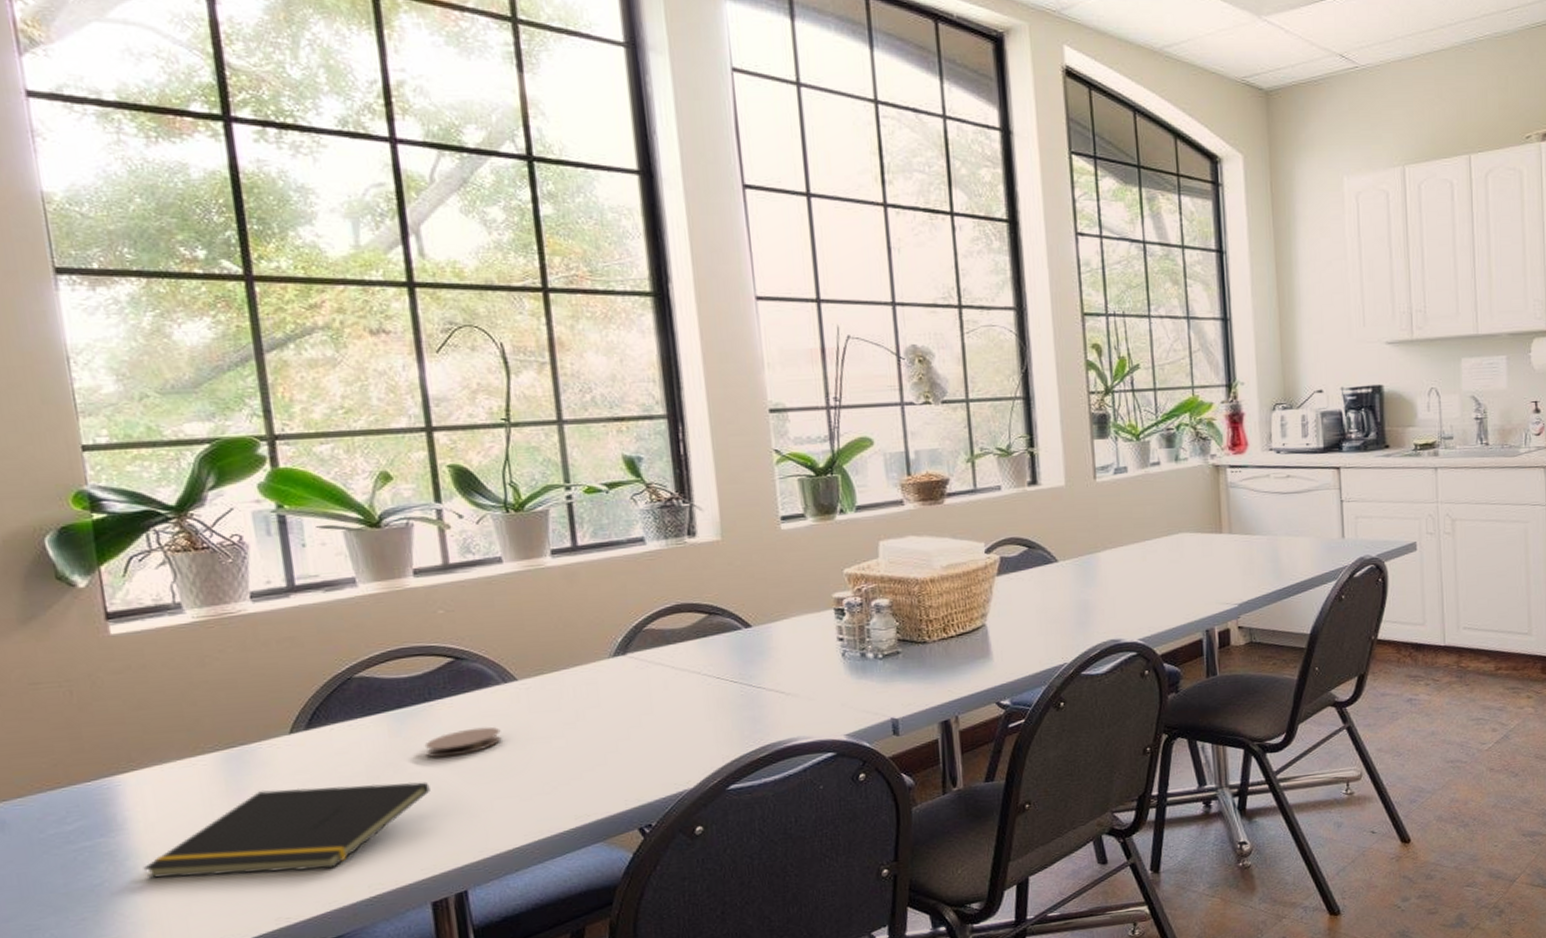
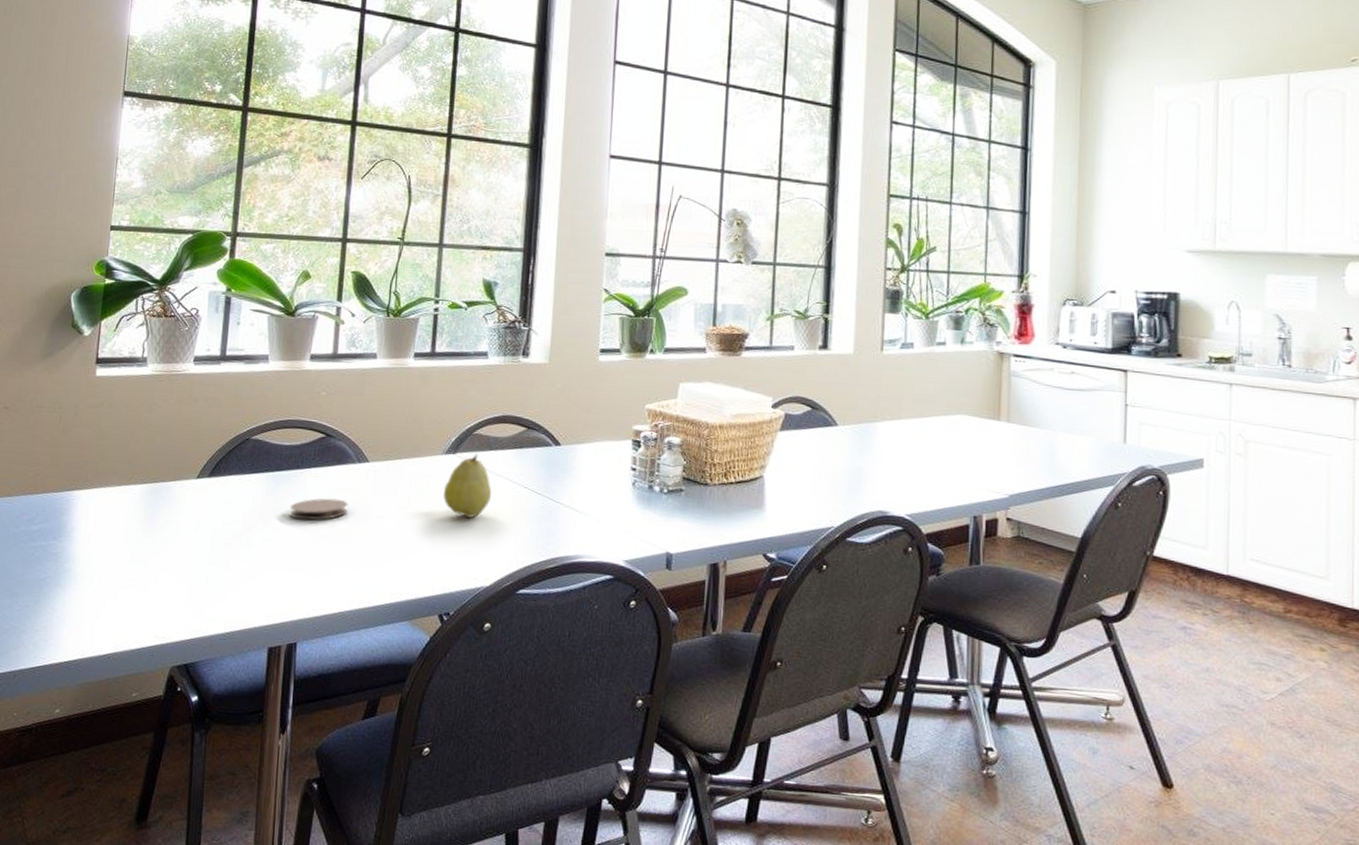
notepad: present [143,782,430,879] -> none [75,523,287,601]
fruit: none [618,651,679,721] -> present [442,453,492,518]

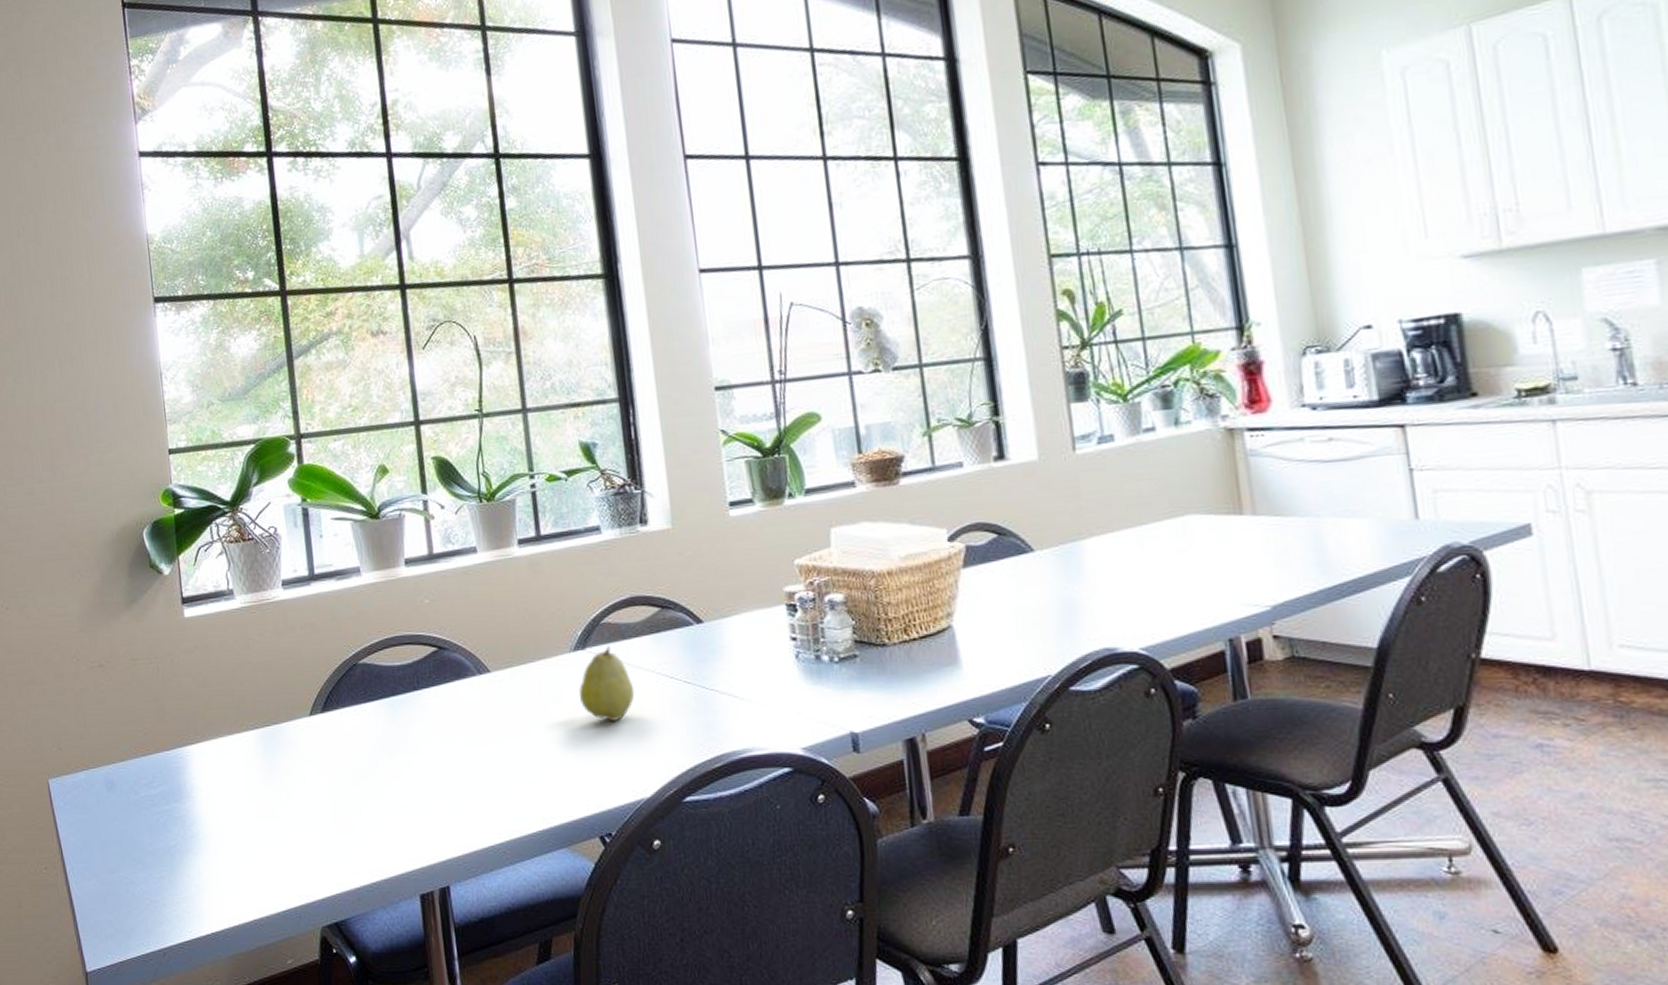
coaster: present [289,498,348,521] -> none [414,718,478,748]

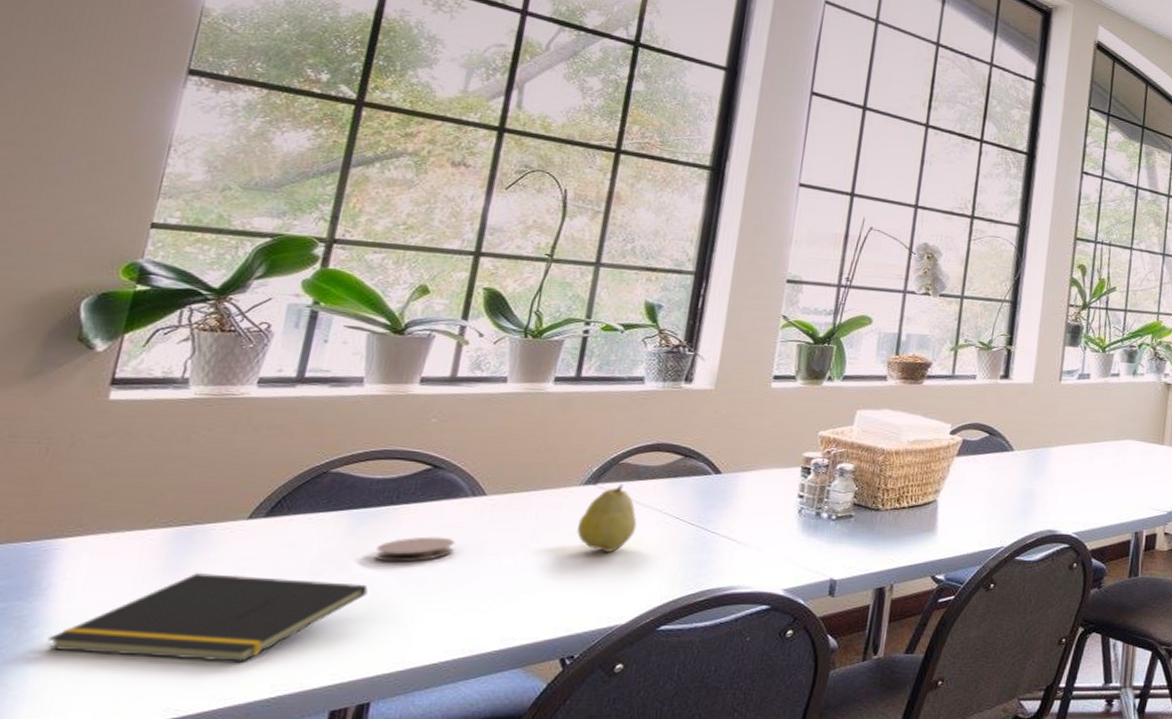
notepad: none [203,768,419,851] -> present [47,573,368,662]
coaster: none [414,718,478,748] -> present [374,536,455,563]

